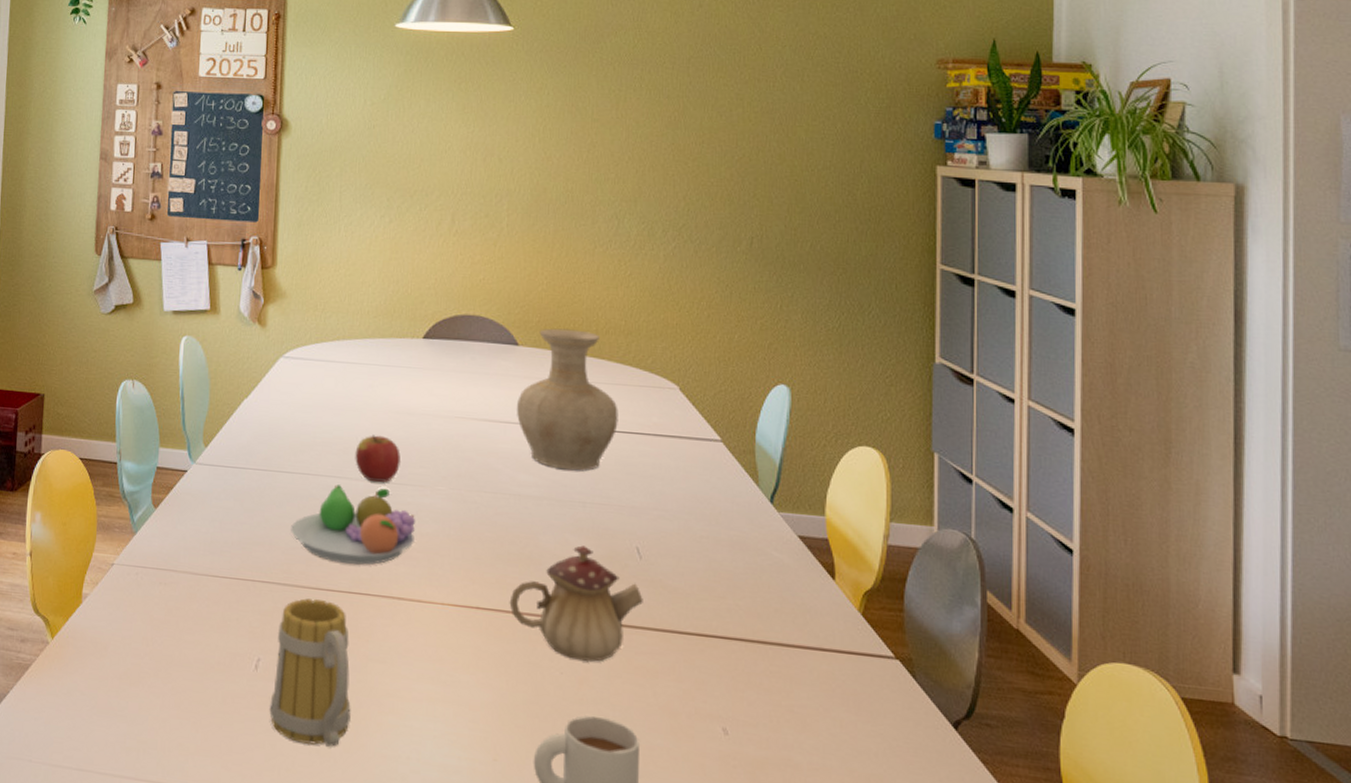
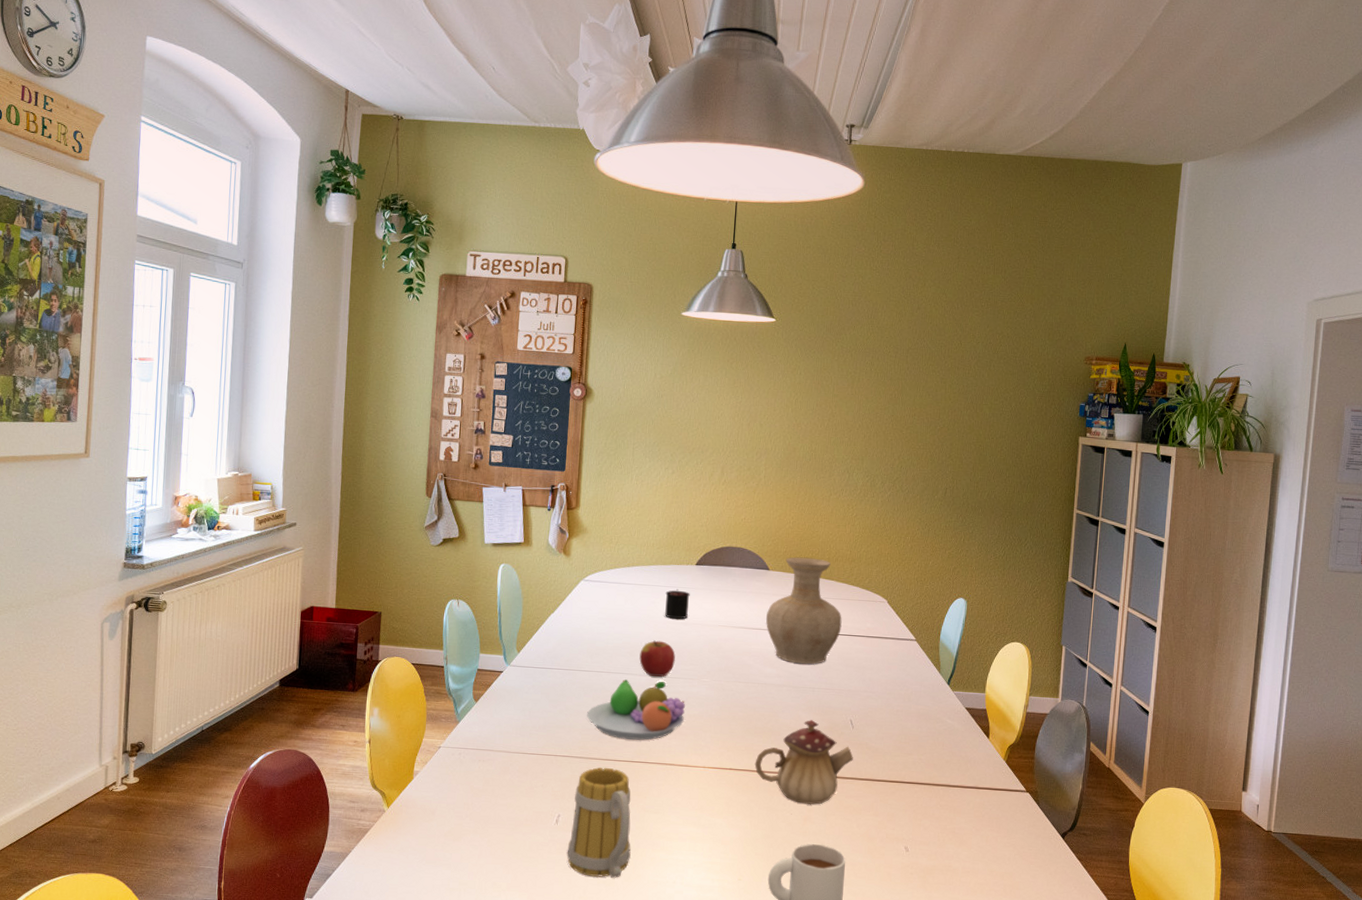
candle: none [385,369,417,408] -> present [665,589,690,619]

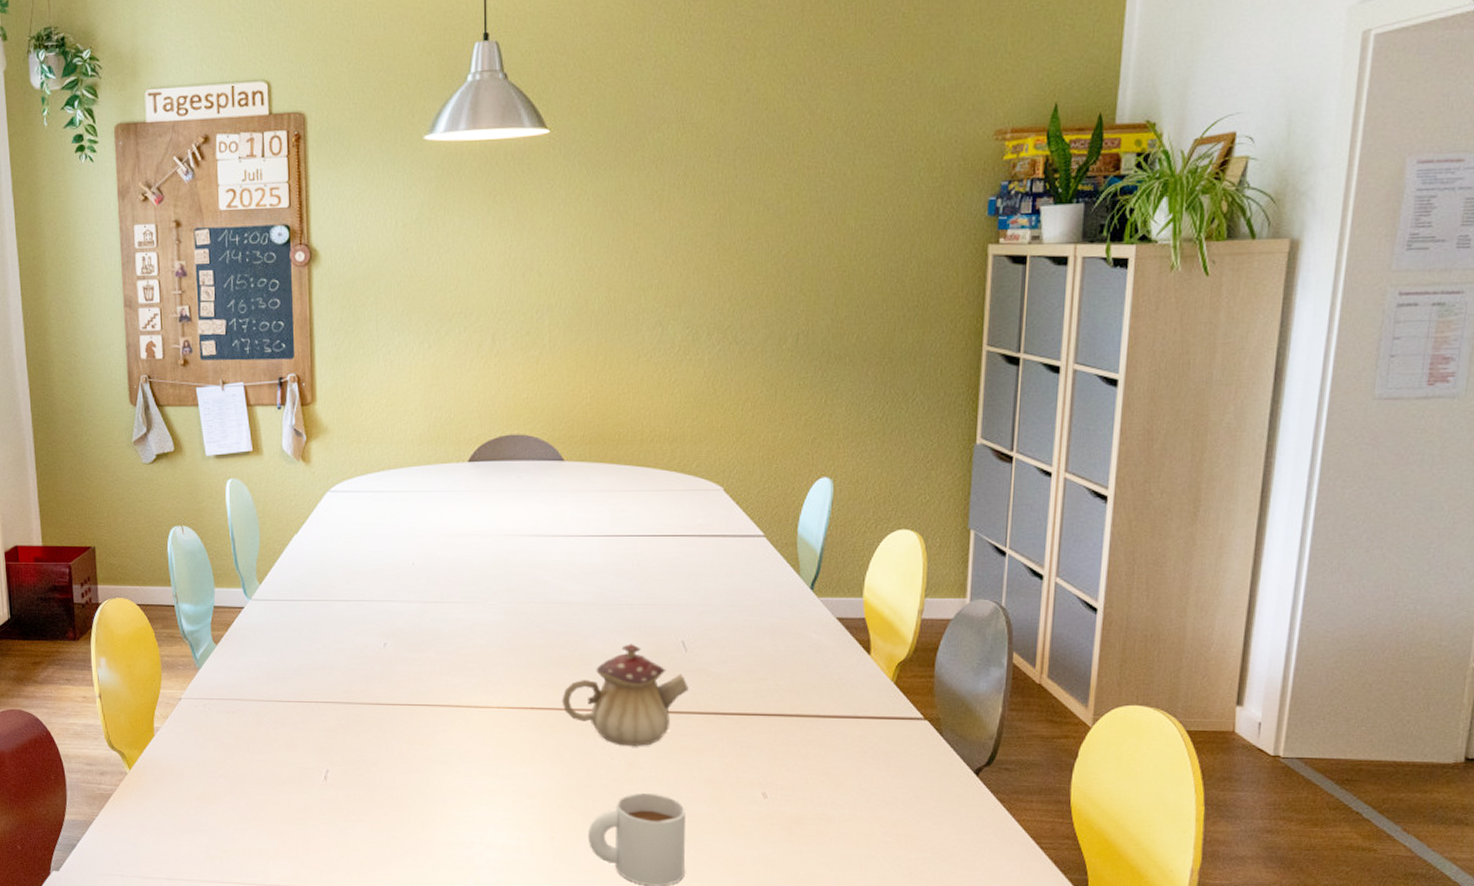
mug: present [567,767,631,878] -> none [341,713,417,840]
fruit bowl: present [587,679,686,740] -> none [349,607,470,679]
apple: present [639,640,676,677] -> none [407,558,453,603]
candle: present [665,589,690,619] -> none [433,493,464,531]
vase: present [766,557,842,665] -> none [564,440,664,576]

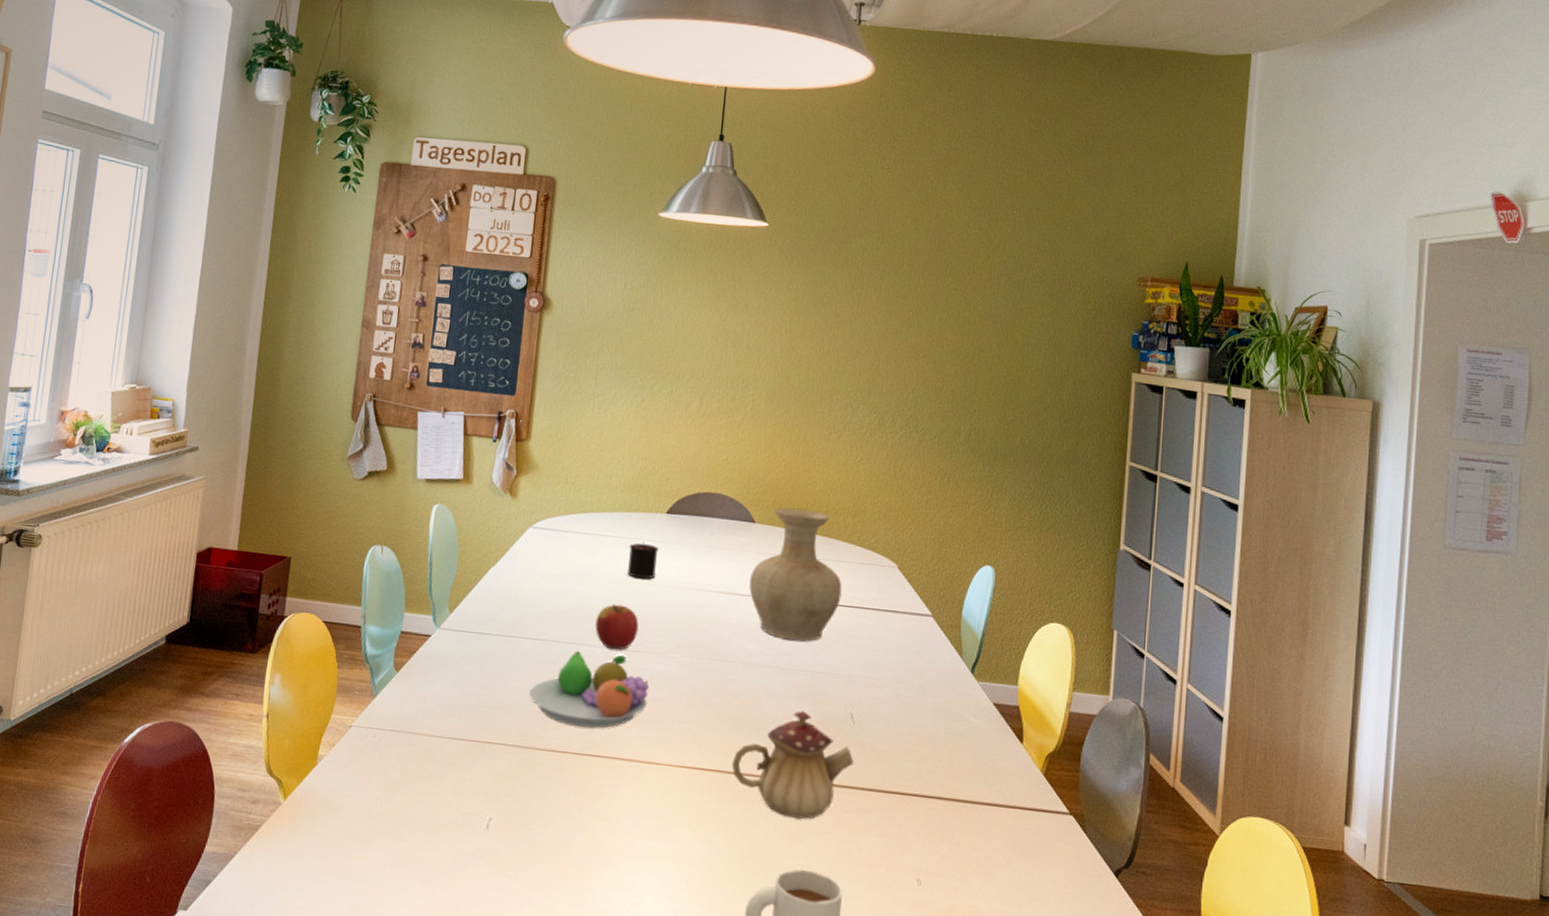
fruit bowl: none [349,607,470,679] -> present [529,651,650,728]
apple: none [407,558,453,603] -> present [595,604,639,650]
candle: none [433,493,464,531] -> present [628,542,659,580]
vase: none [564,440,664,576] -> present [749,507,842,641]

